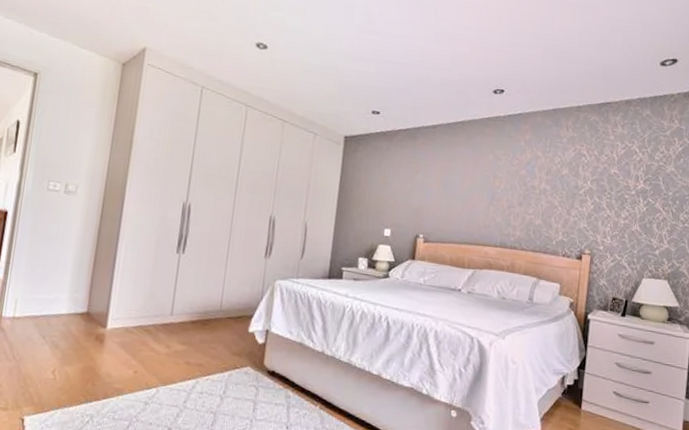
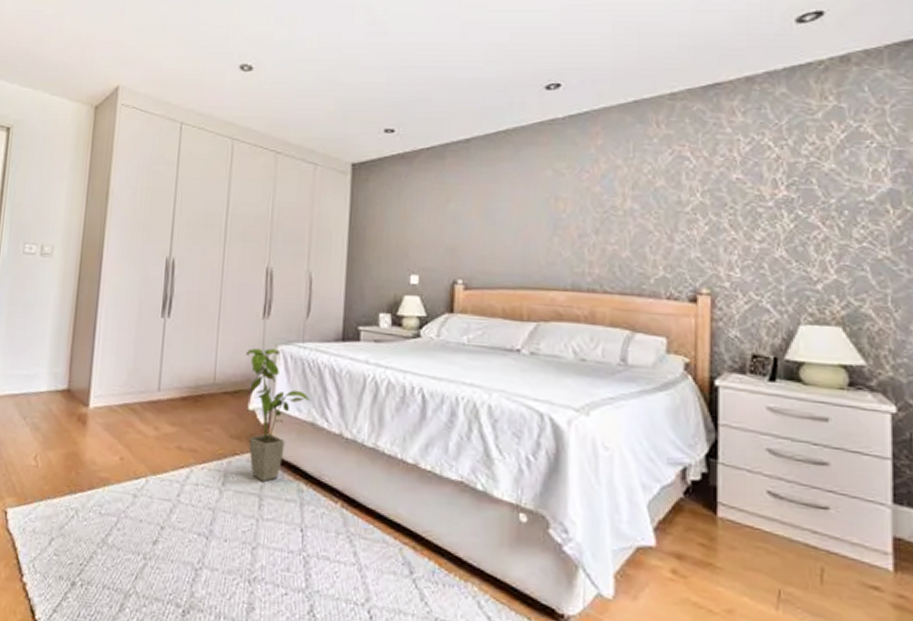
house plant: none [247,282,300,390] -> present [245,348,310,481]

